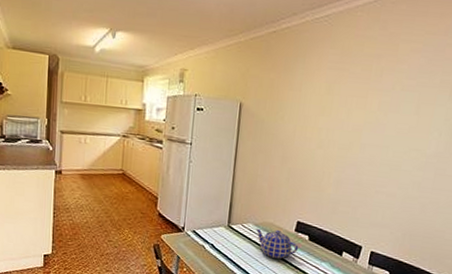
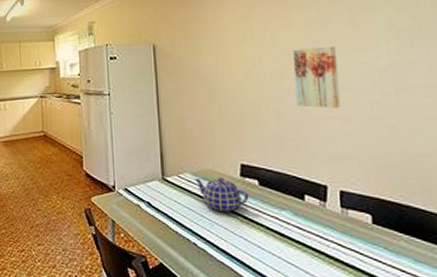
wall art: none [354,128,398,185] -> present [293,45,341,109]

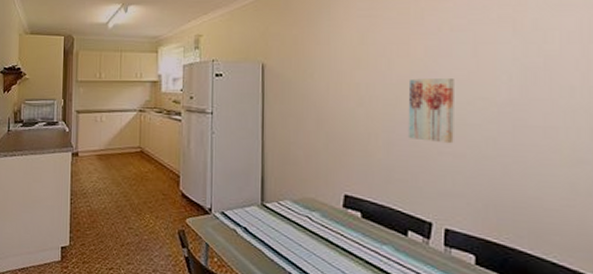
teapot: present [194,177,249,212] -> none [294,206,350,243]

